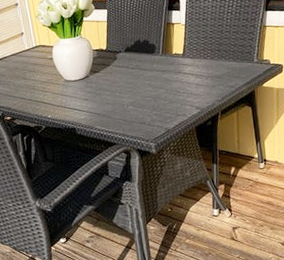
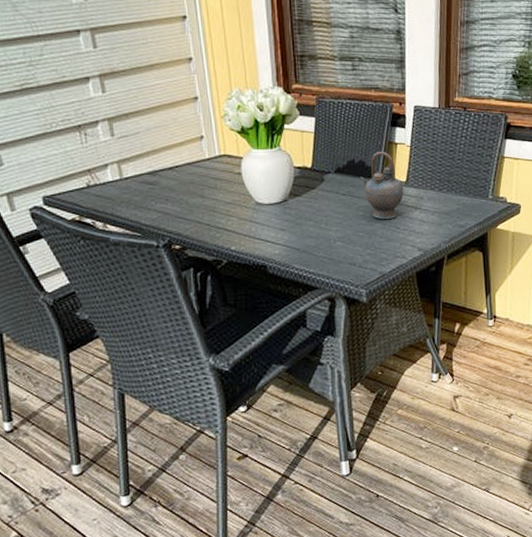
teapot: none [144,31,182,86] -> present [359,151,404,219]

